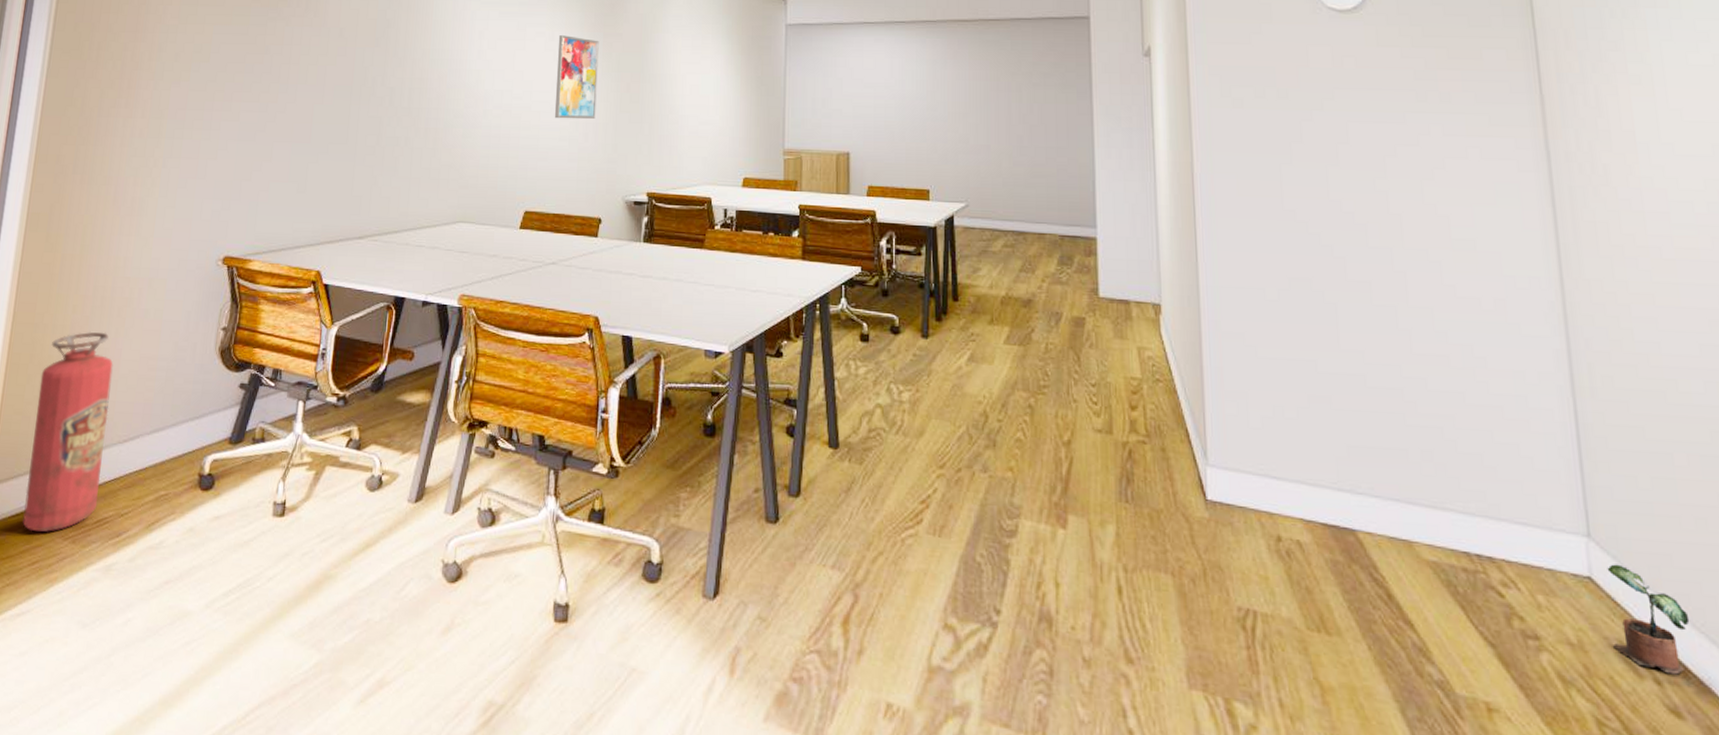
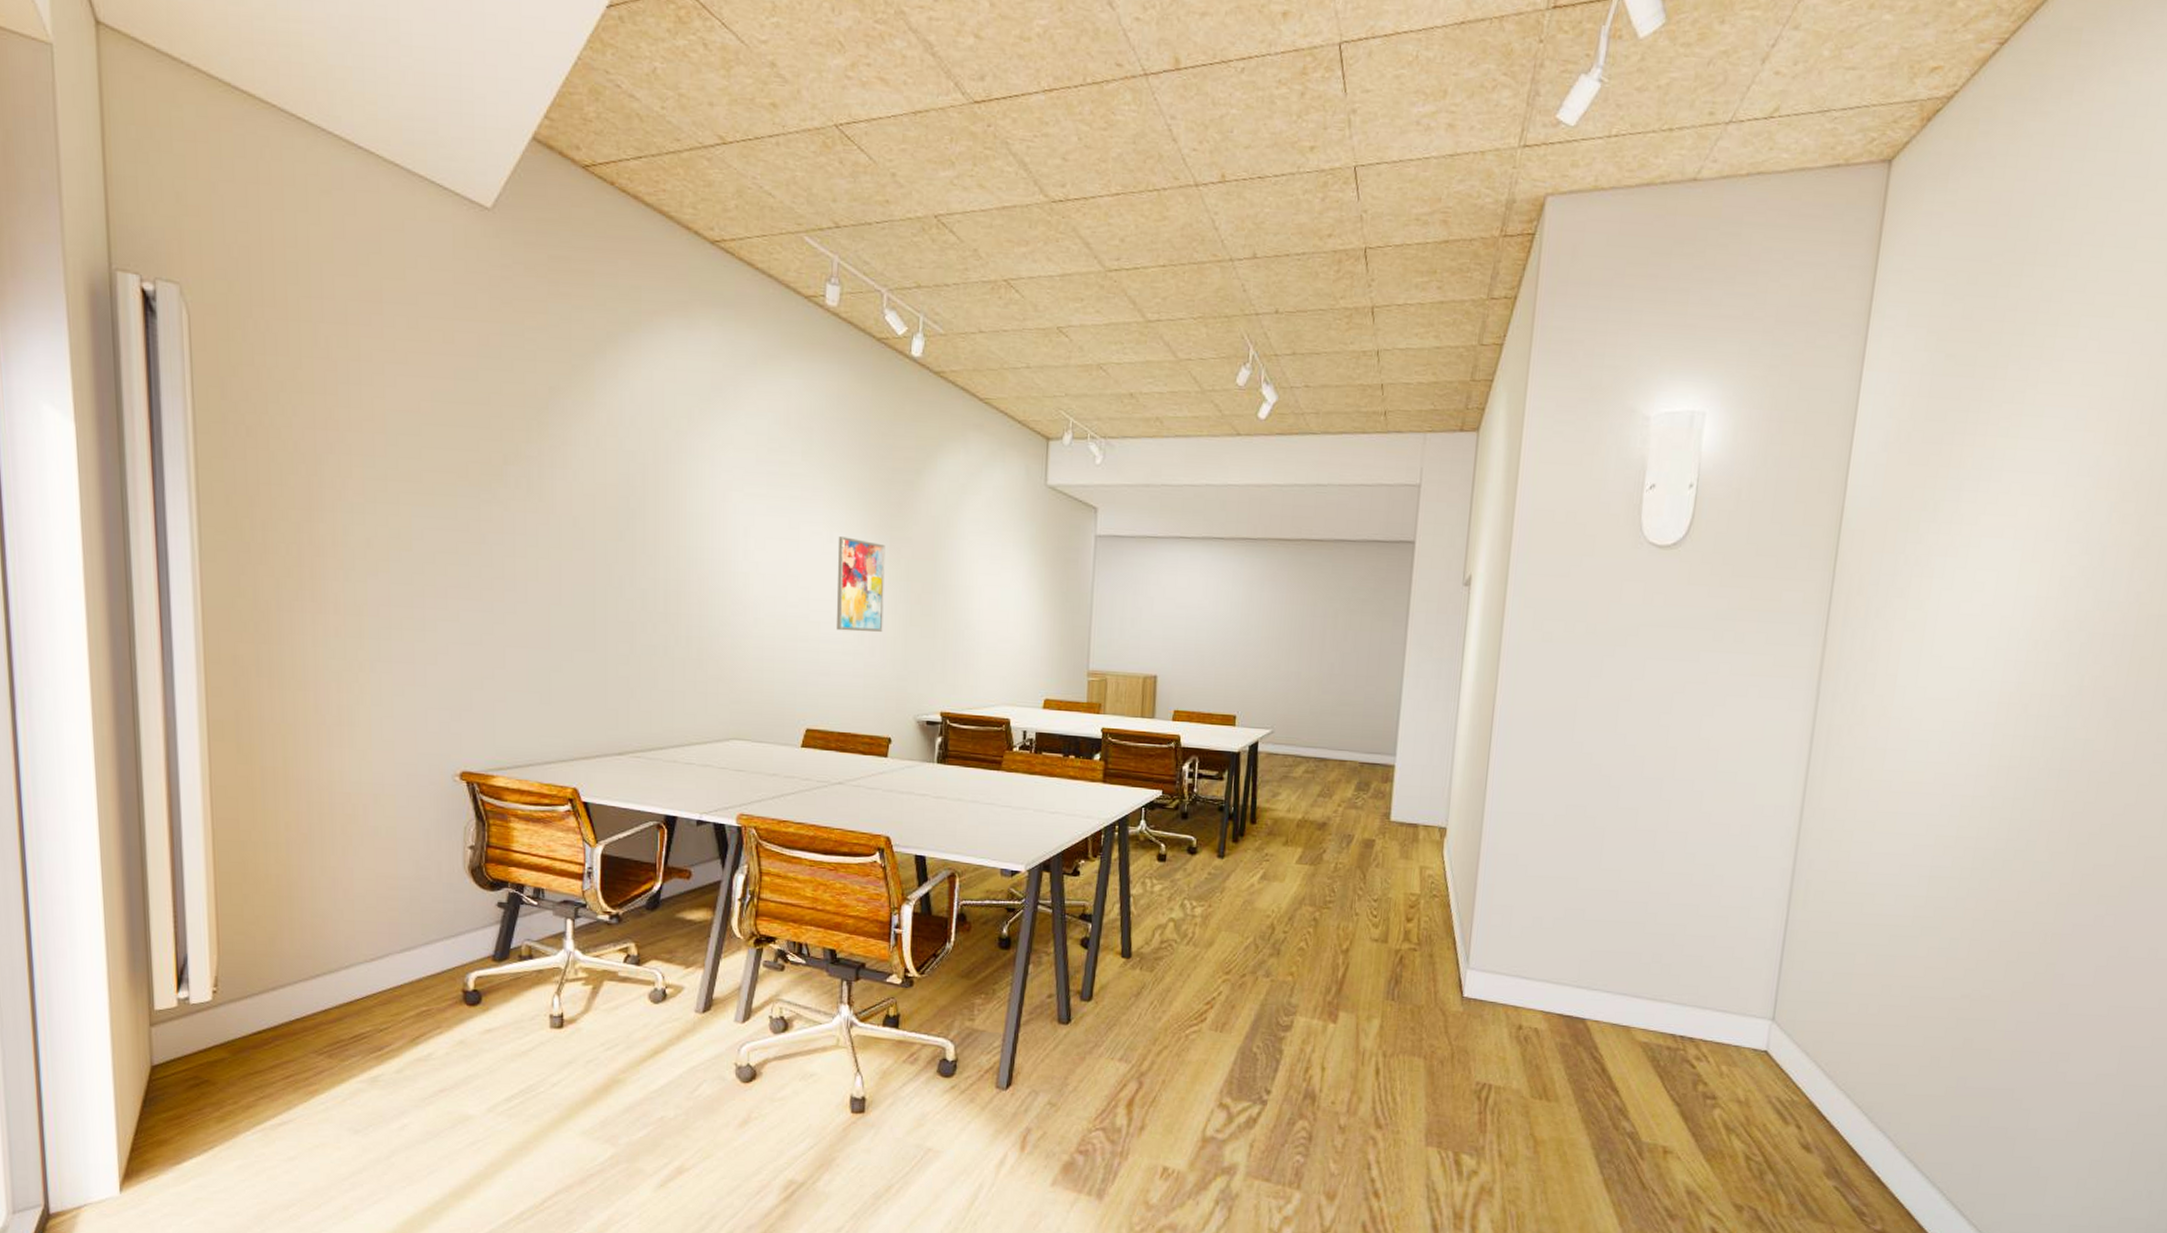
fire extinguisher: present [22,331,113,532] -> none [259,849,351,1048]
potted plant: present [1607,564,1690,675] -> none [1771,1040,1835,1121]

